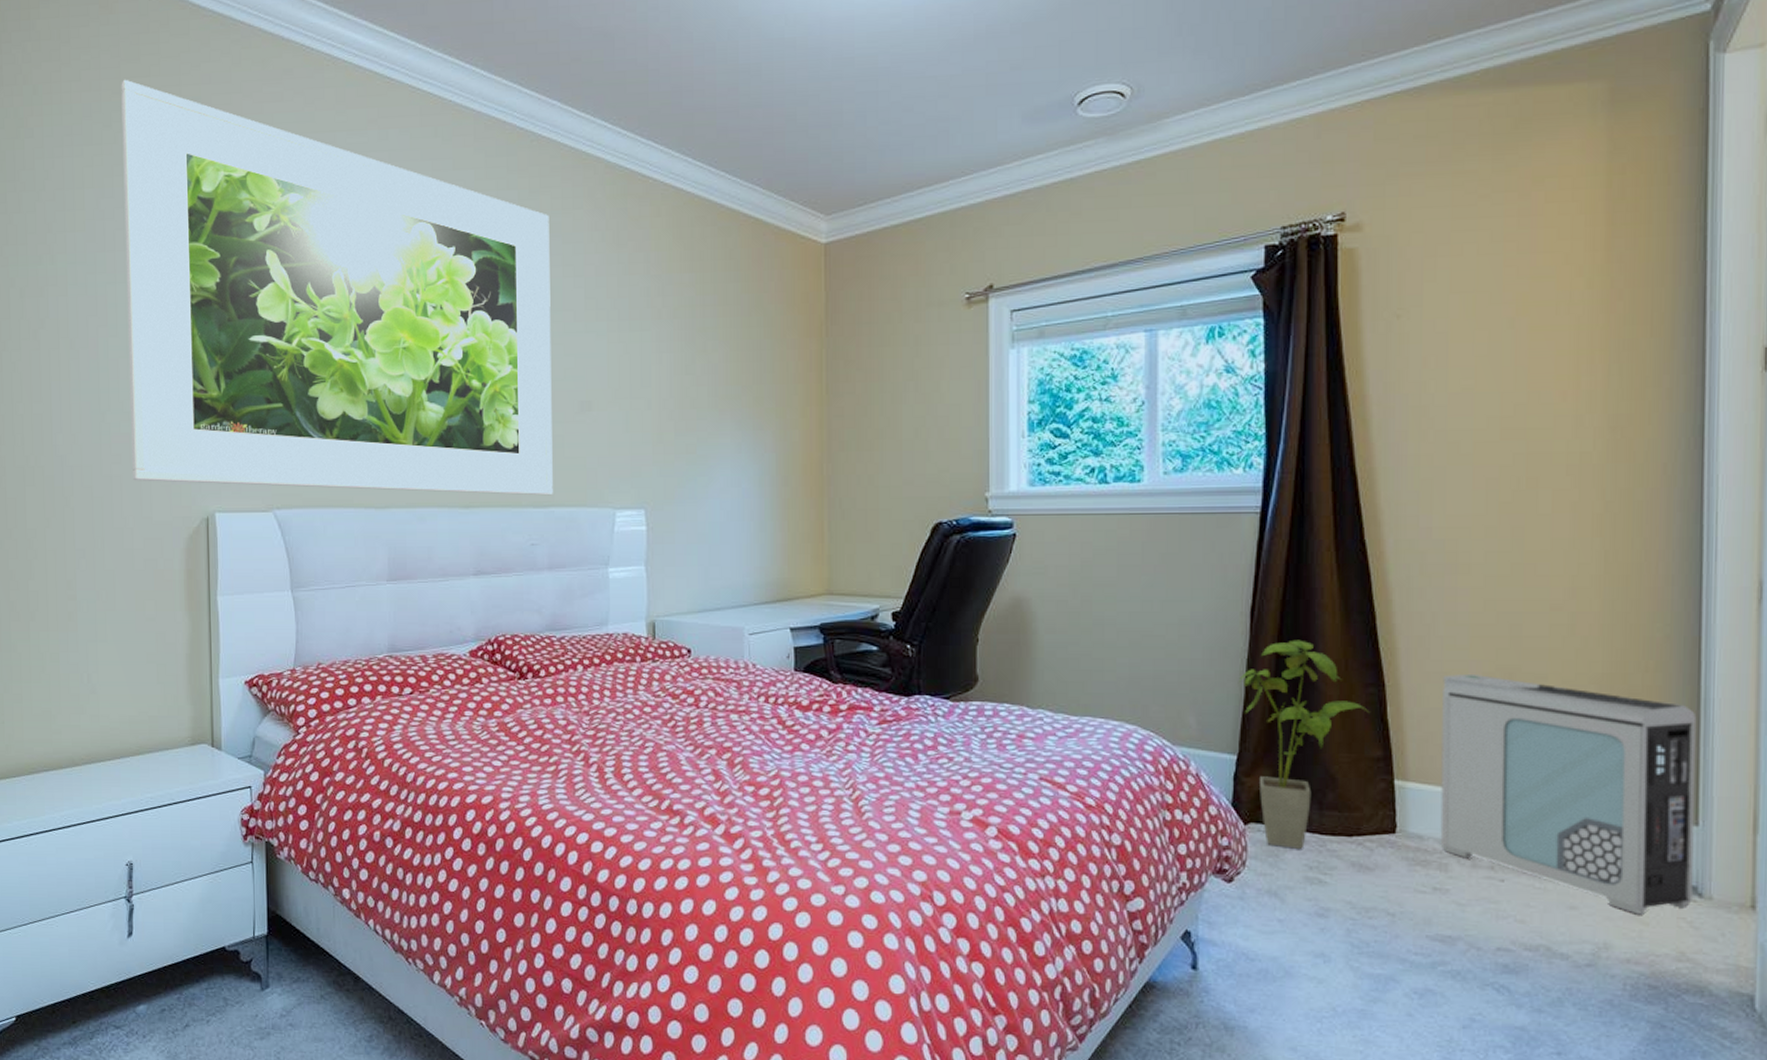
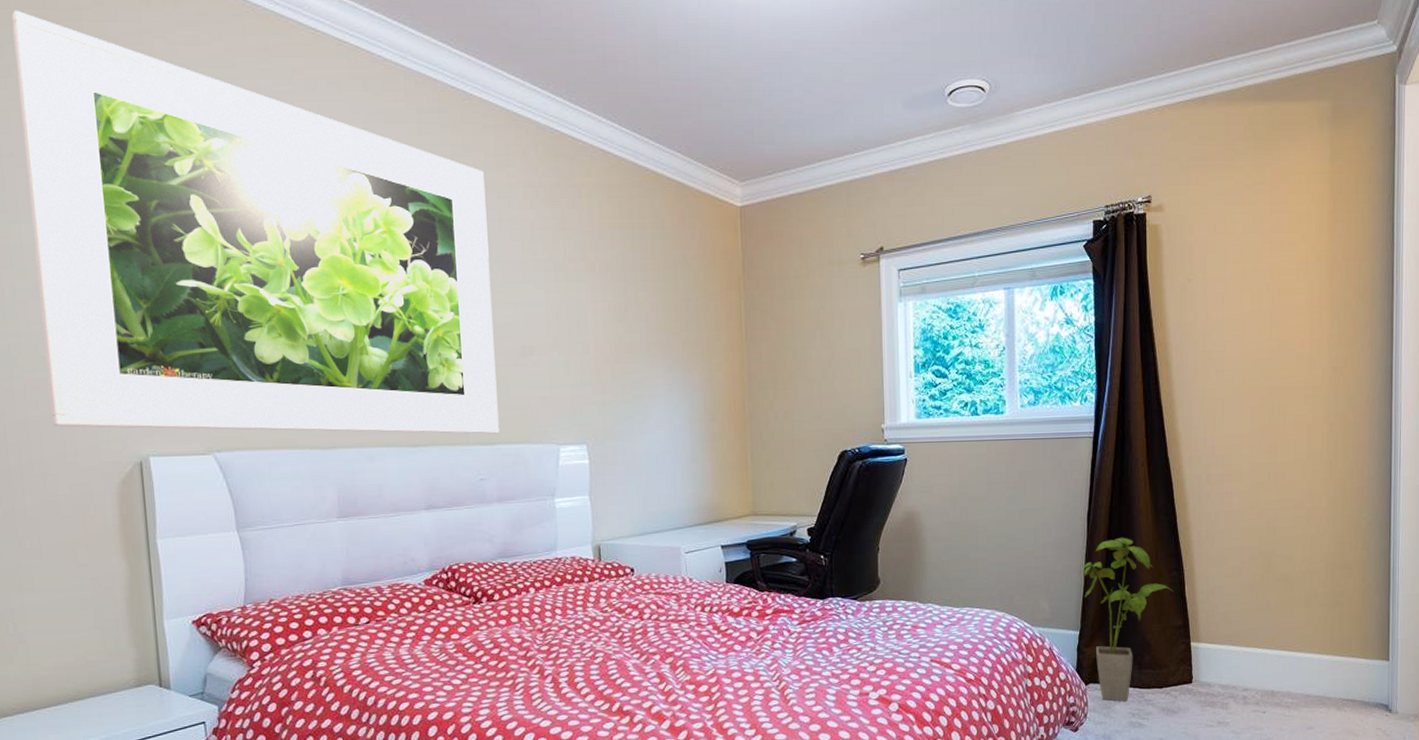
air purifier: present [1440,673,1697,915] -> none [1222,557,1388,729]

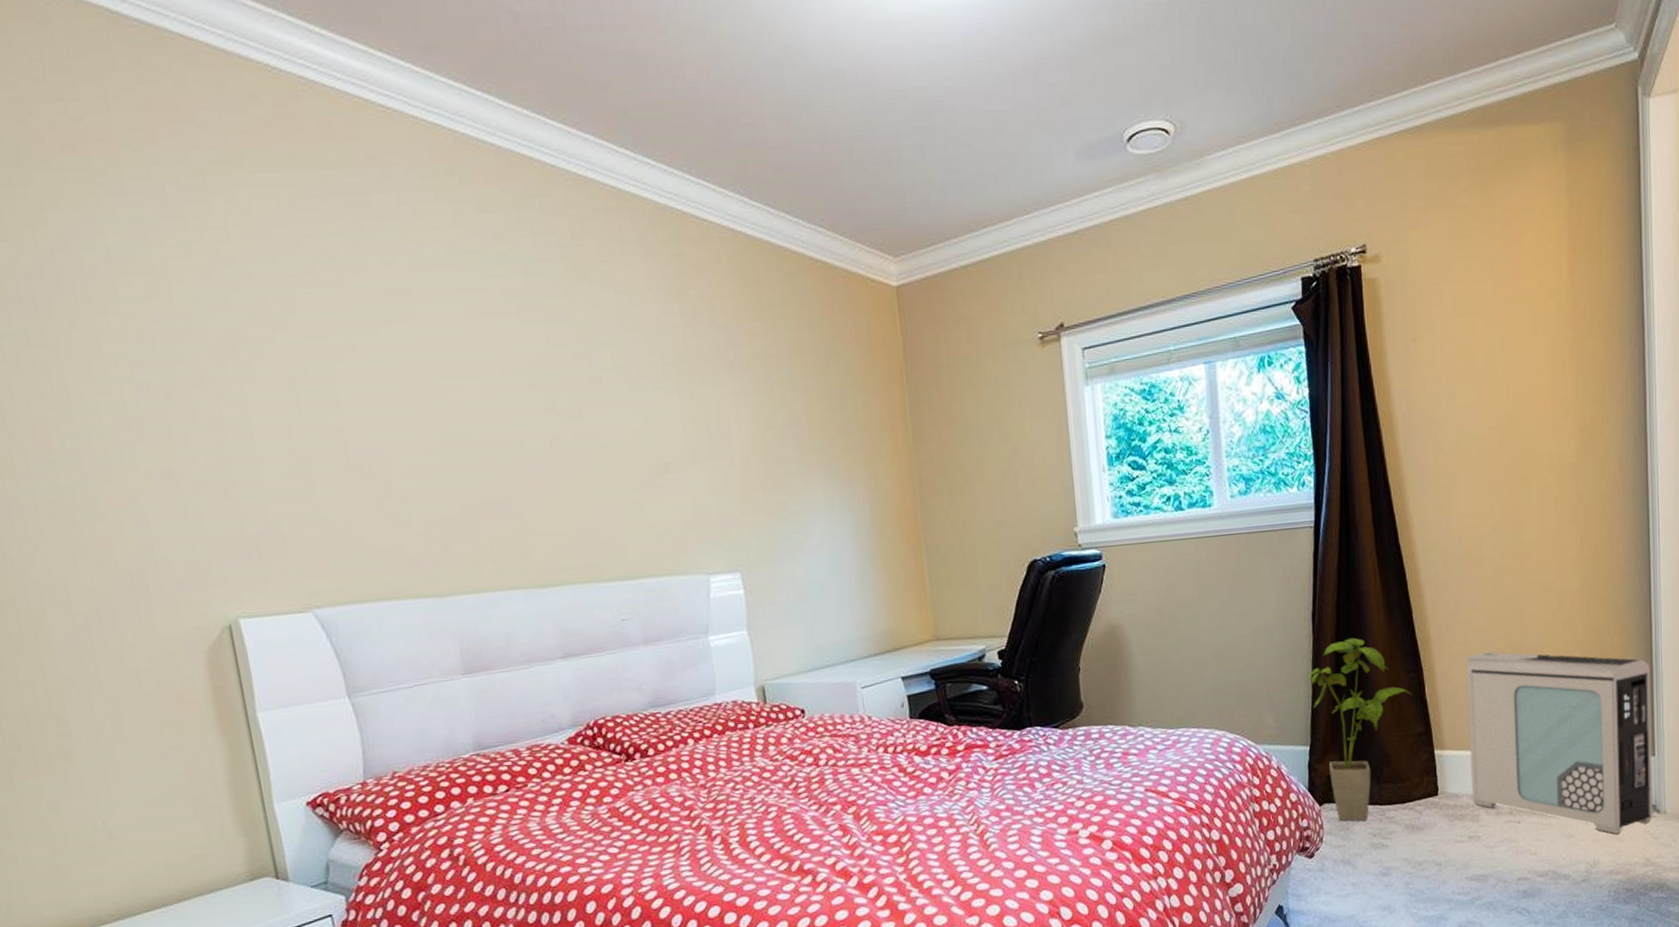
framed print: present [11,10,499,434] -> none [24,104,639,592]
air purifier: none [1222,557,1388,729] -> present [1466,651,1653,834]

